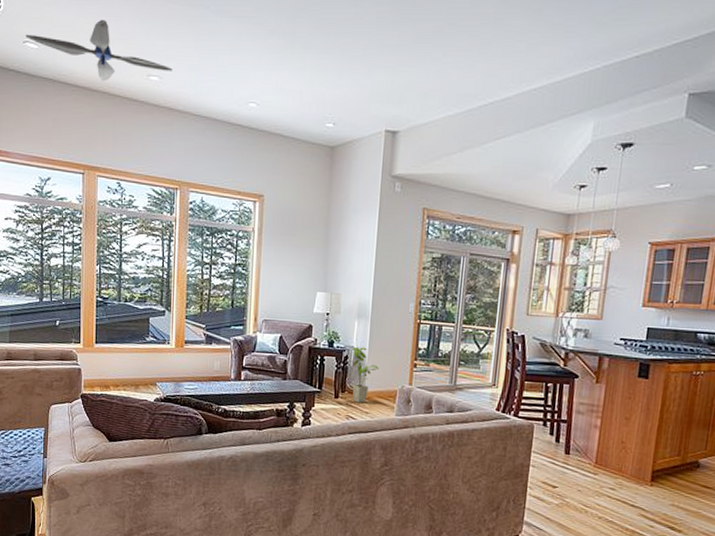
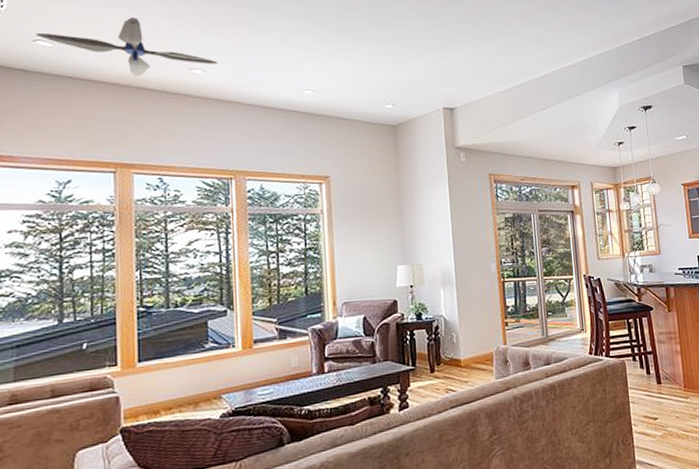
house plant: present [351,346,379,403] -> none [440,314,471,374]

